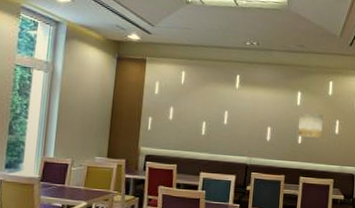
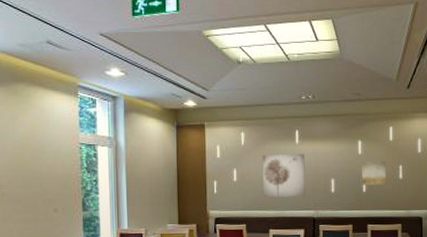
wall art: none [197,96,244,142] -> present [262,153,305,198]

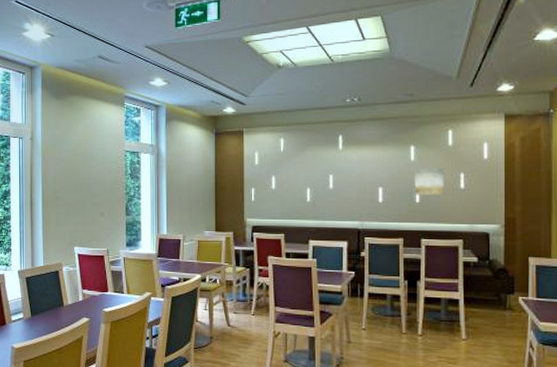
wall art: present [262,153,305,198] -> none [302,159,349,206]

